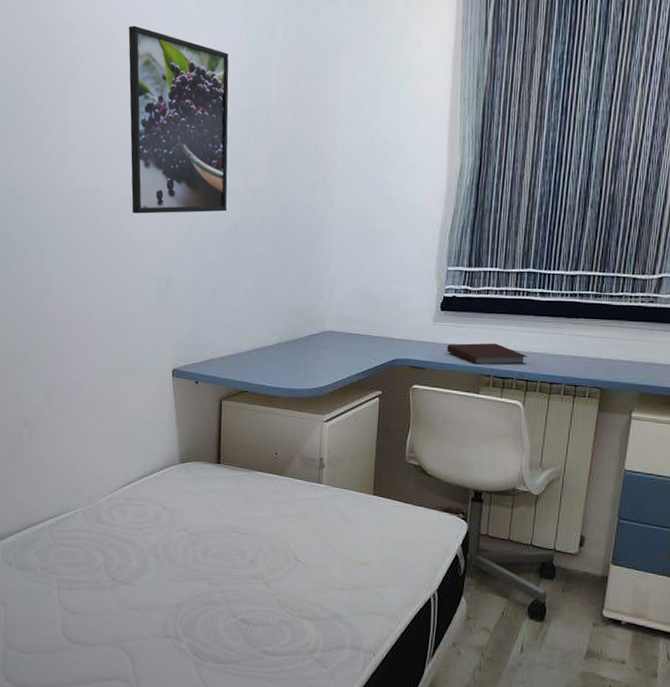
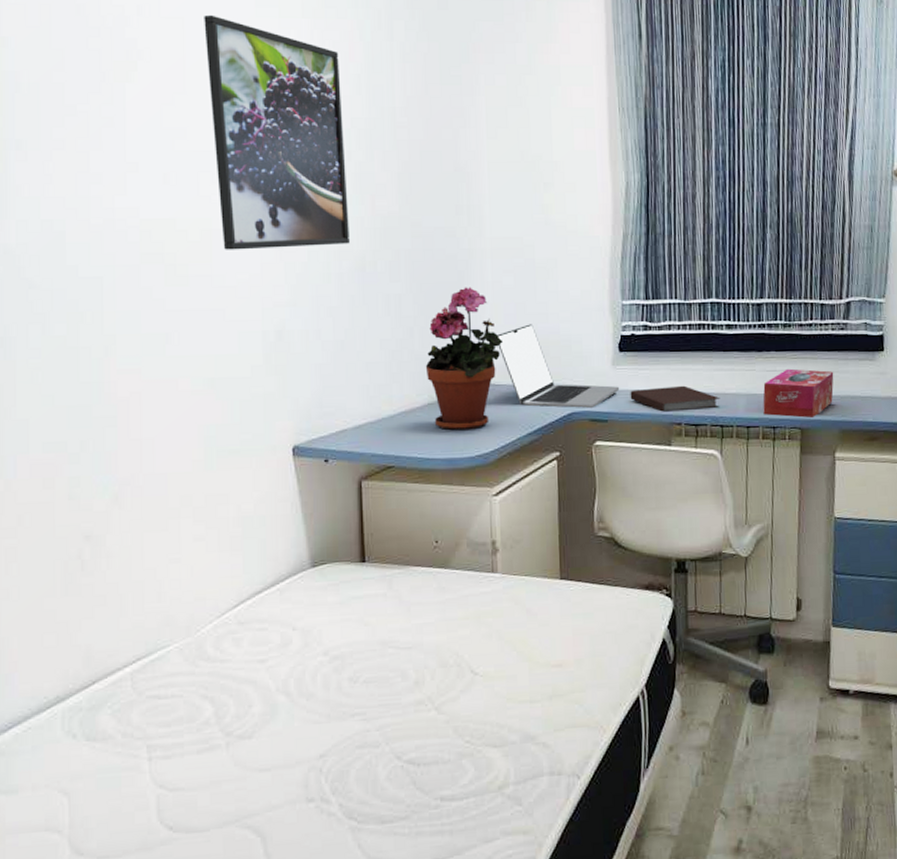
potted plant: none [278,250,343,367] -> present [425,287,503,431]
laptop: none [338,283,439,356] -> present [498,324,620,408]
tissue box: none [567,334,639,381] -> present [763,368,834,419]

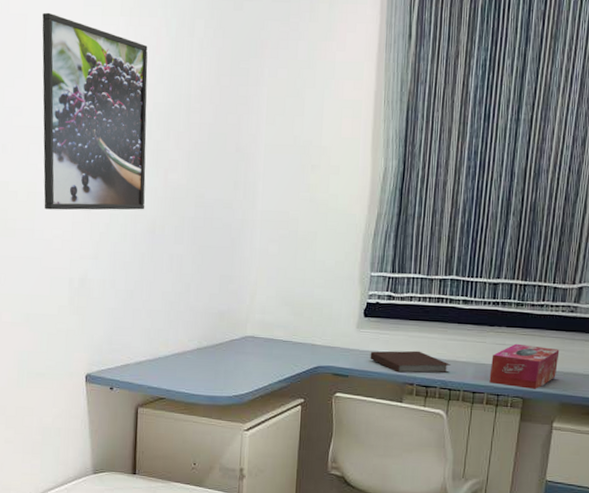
potted plant: present [425,287,503,431] -> none [197,252,265,374]
laptop: present [498,324,620,408] -> none [260,287,362,364]

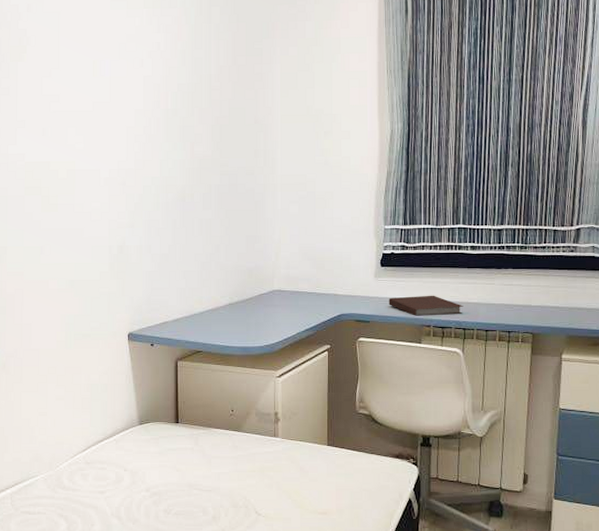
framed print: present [42,12,148,210] -> none [73,9,175,185]
tissue box: present [489,343,560,390] -> none [500,283,563,325]

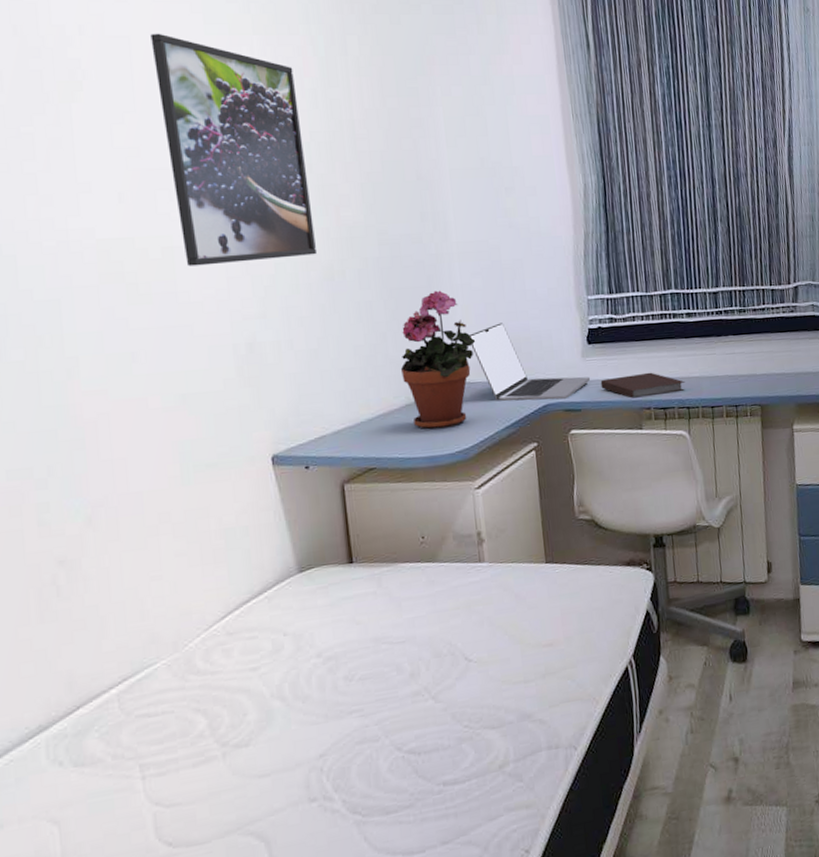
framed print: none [73,9,175,185] -> present [150,33,318,266]
potted plant: none [228,214,289,325] -> present [400,290,476,430]
laptop: none [284,243,381,311] -> present [470,323,591,401]

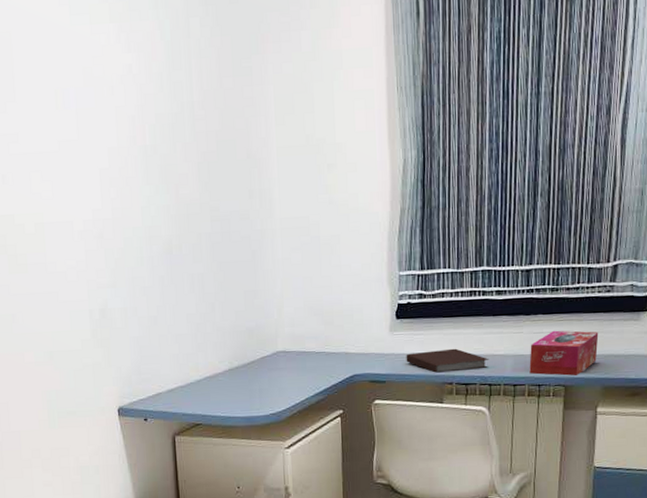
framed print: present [150,33,318,266] -> none [27,26,159,240]
potted plant: present [400,290,476,430] -> none [225,264,293,393]
laptop: present [470,323,591,401] -> none [288,296,397,371]
tissue box: none [724,350,788,396] -> present [529,330,599,376]

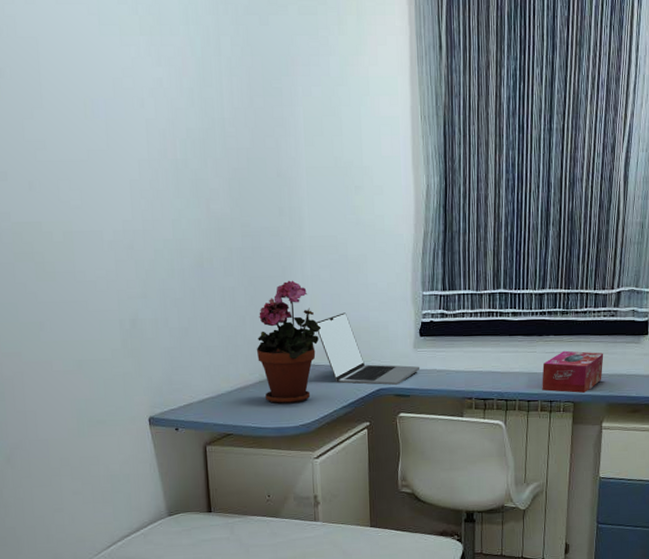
potted plant: none [225,264,293,393] -> present [256,280,322,404]
laptop: none [288,296,397,371] -> present [317,312,420,385]
notebook: present [406,348,489,373] -> none [429,365,506,388]

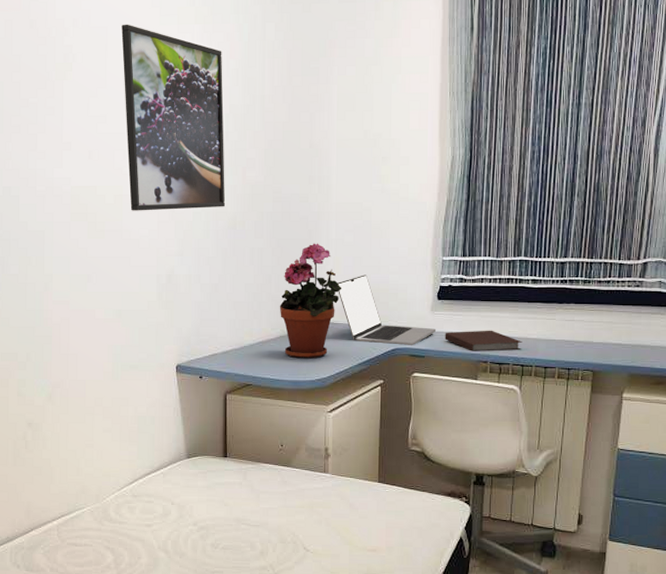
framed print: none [54,34,190,249] -> present [121,24,226,211]
notebook: none [429,365,506,388] -> present [445,330,522,351]
tissue box: present [542,350,604,394] -> none [560,319,627,363]

